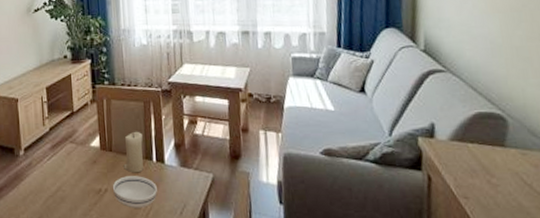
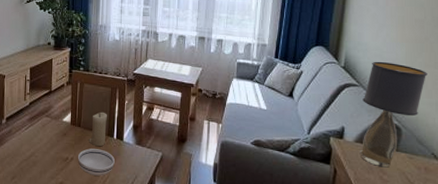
table lamp: none [453,38,531,169] -> present [359,61,427,168]

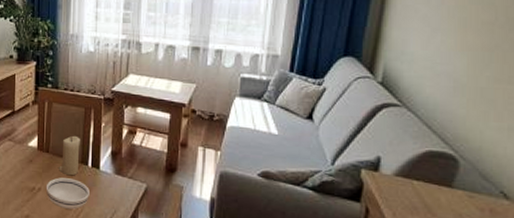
table lamp: present [359,61,427,168] -> none [400,75,497,208]

